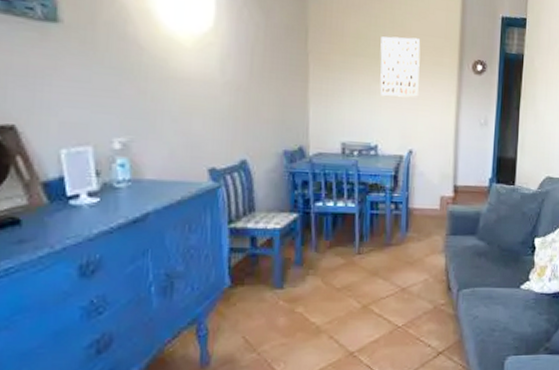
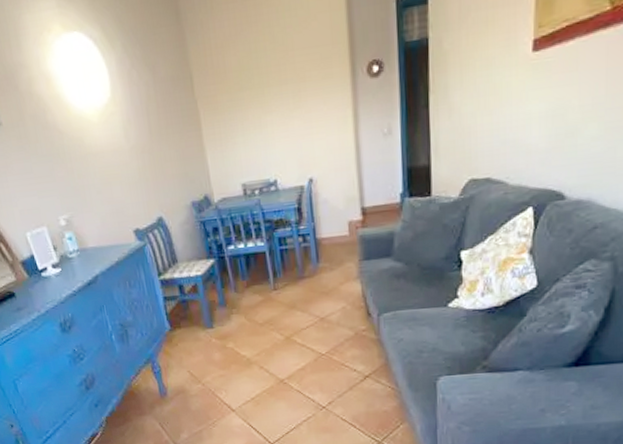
wall art: present [380,36,421,98] -> none [263,53,312,128]

